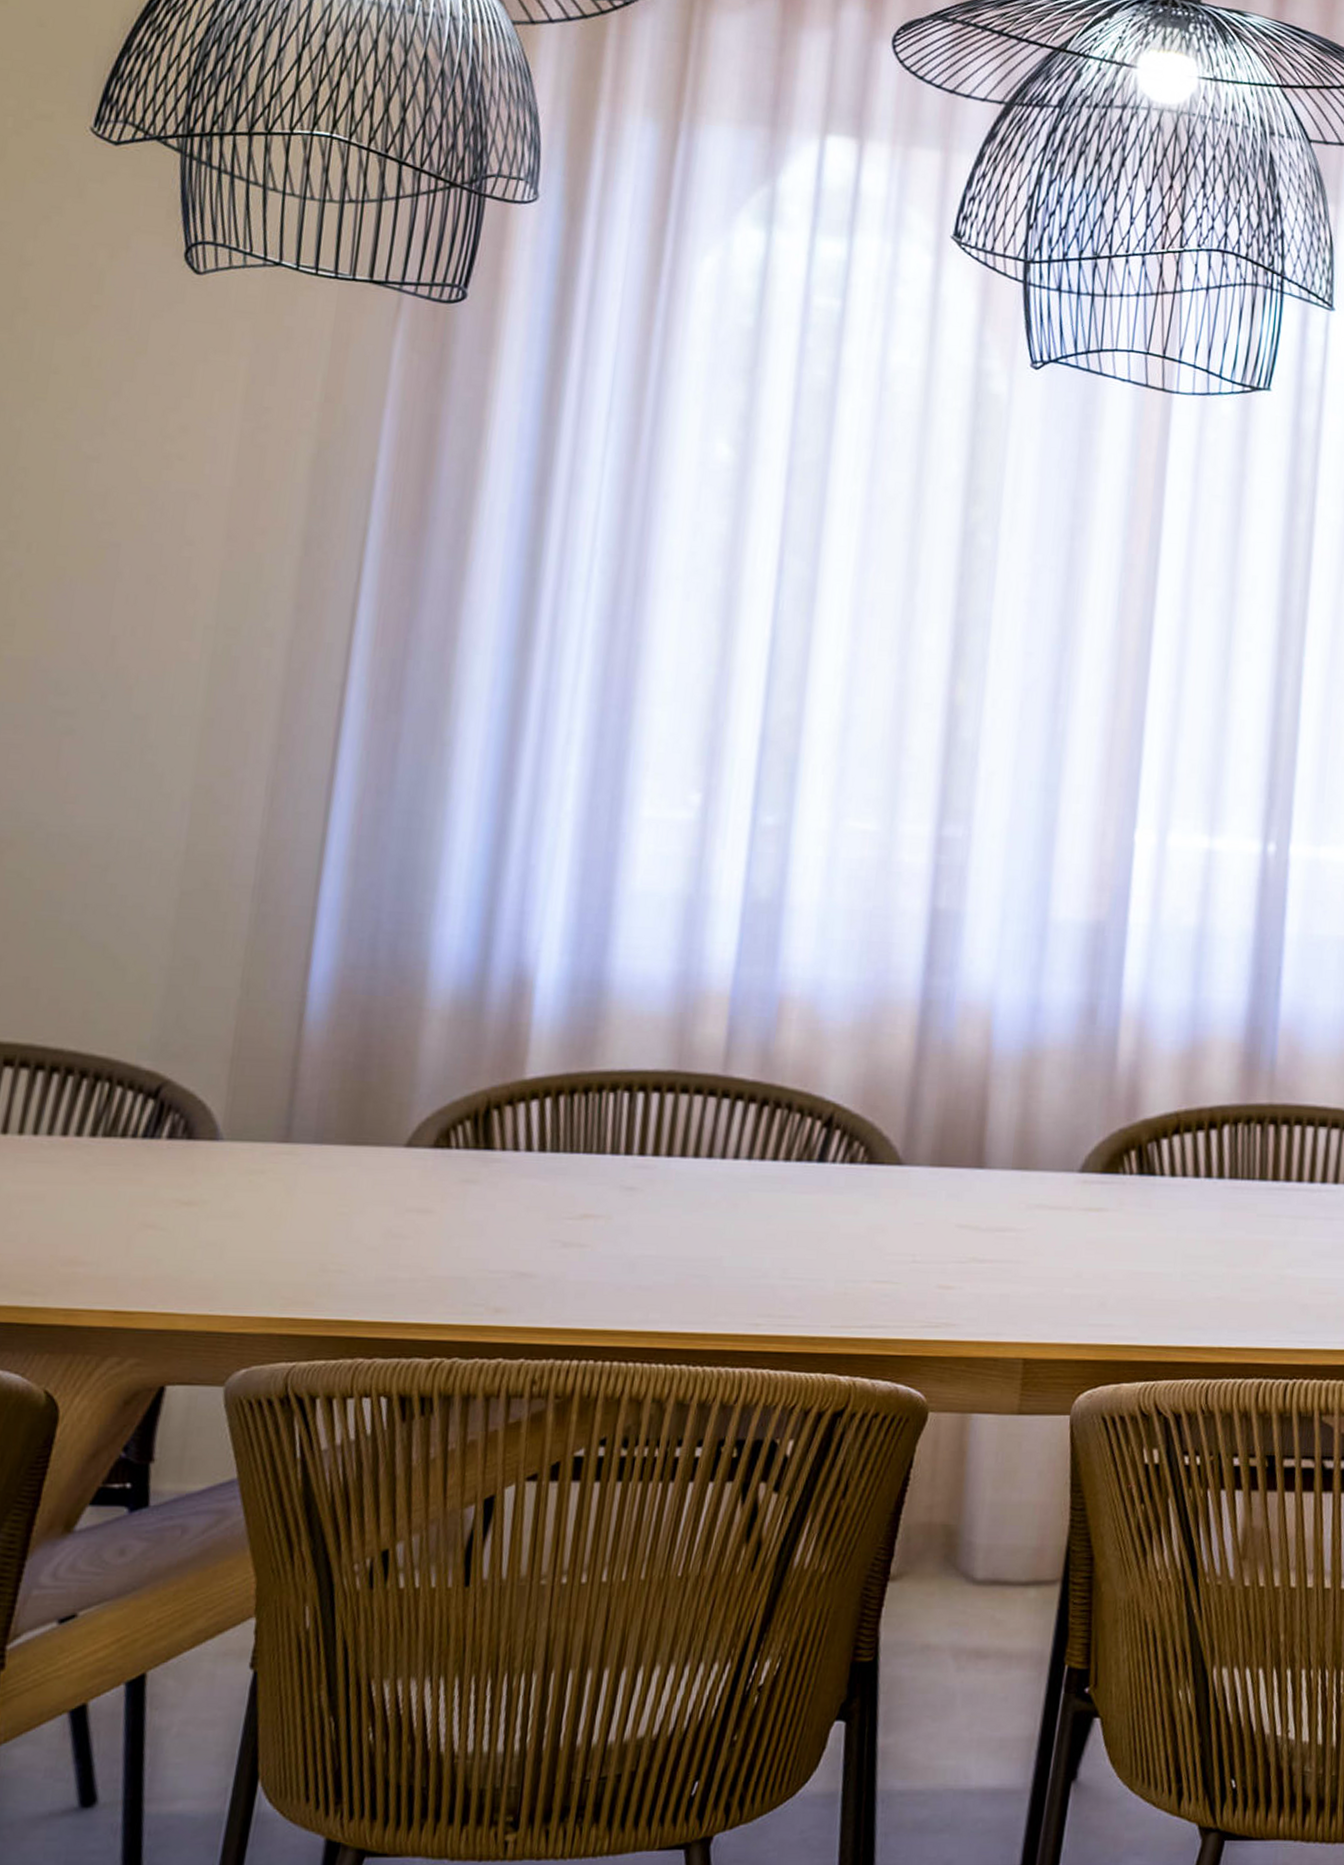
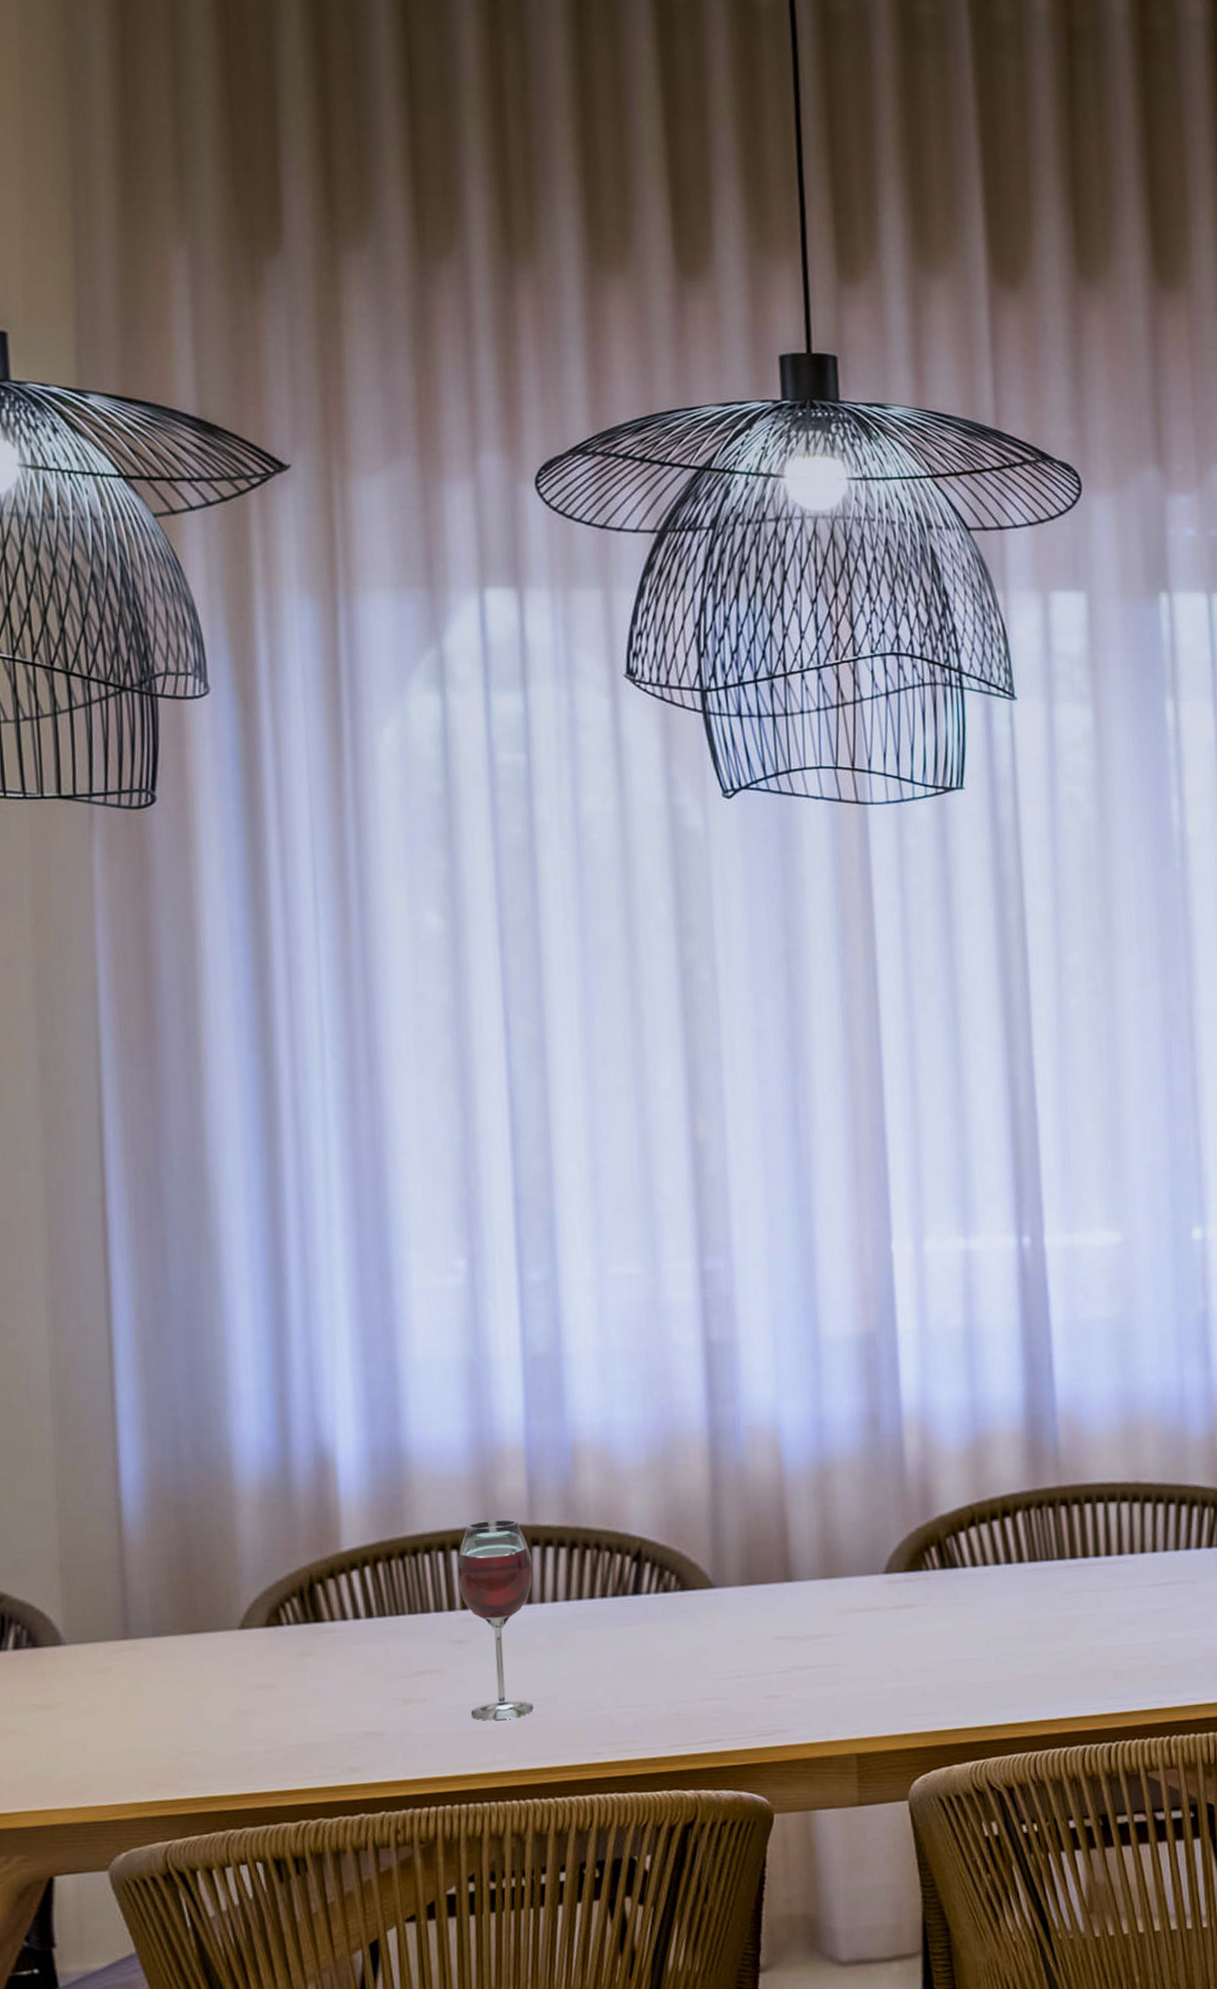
wineglass: none [631,1065,720,1277] -> present [457,1519,533,1721]

